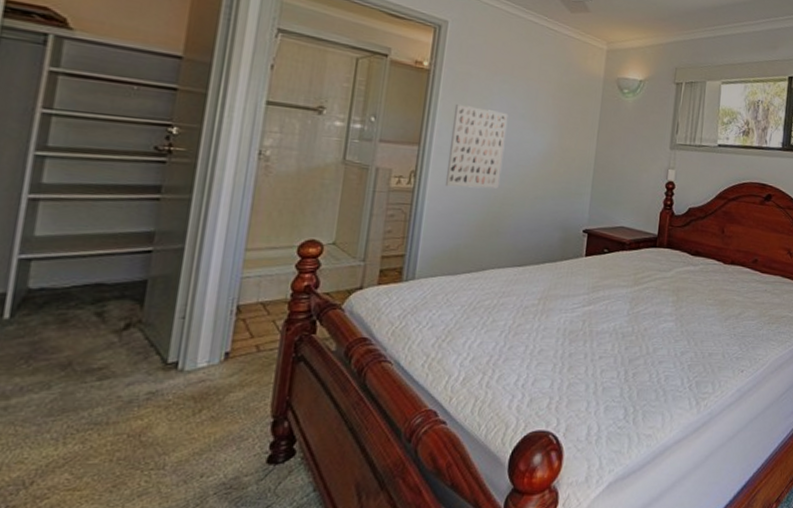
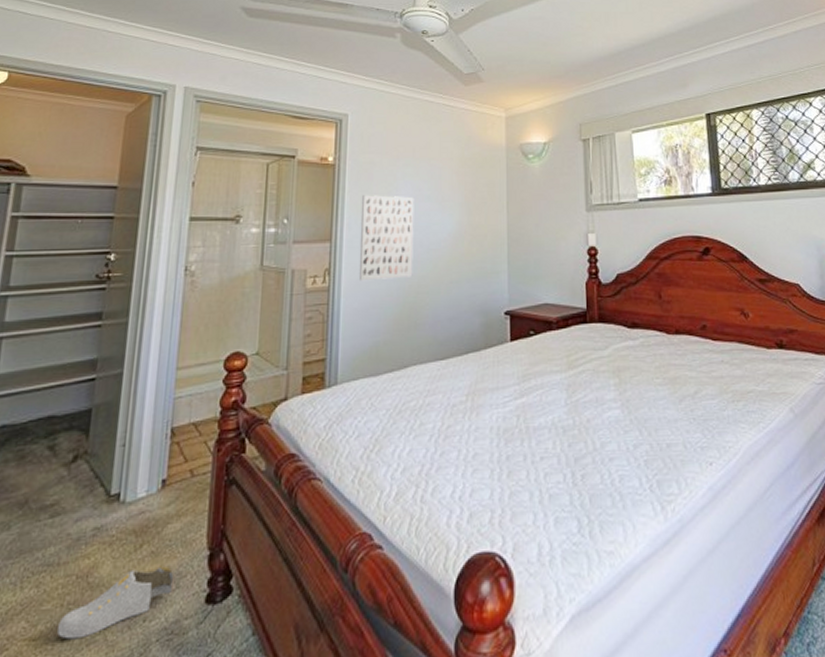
shoe: none [106,429,235,491] -> present [57,566,174,640]

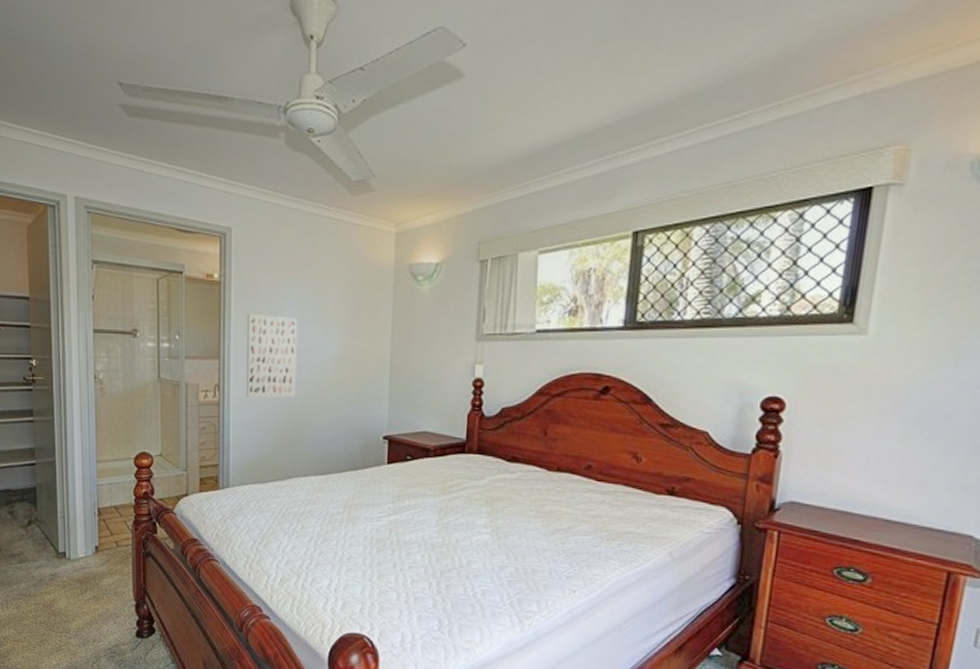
shoe: present [57,566,174,640] -> none [36,606,112,646]

